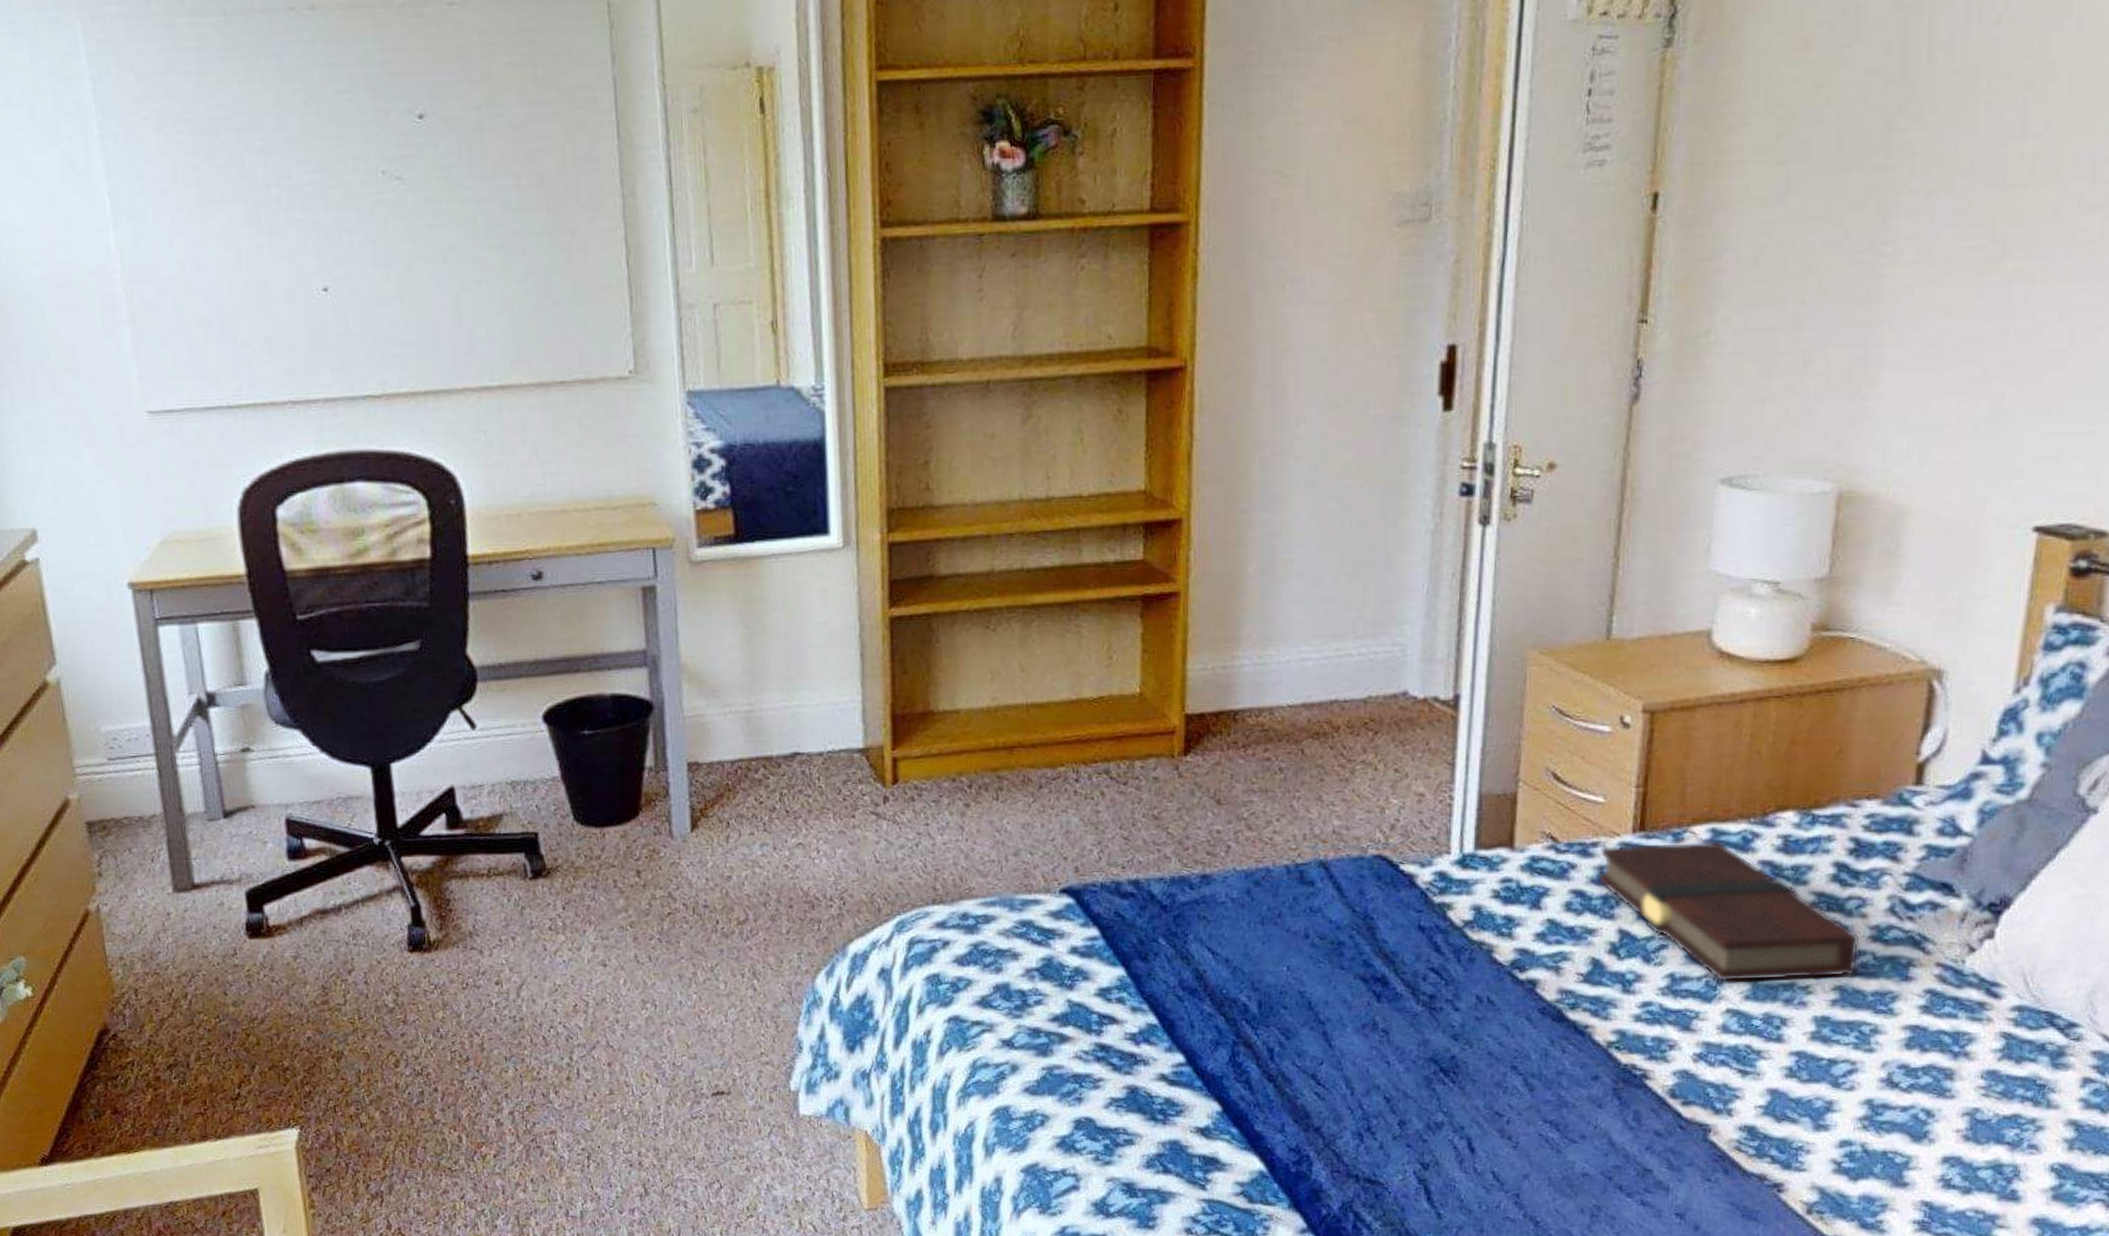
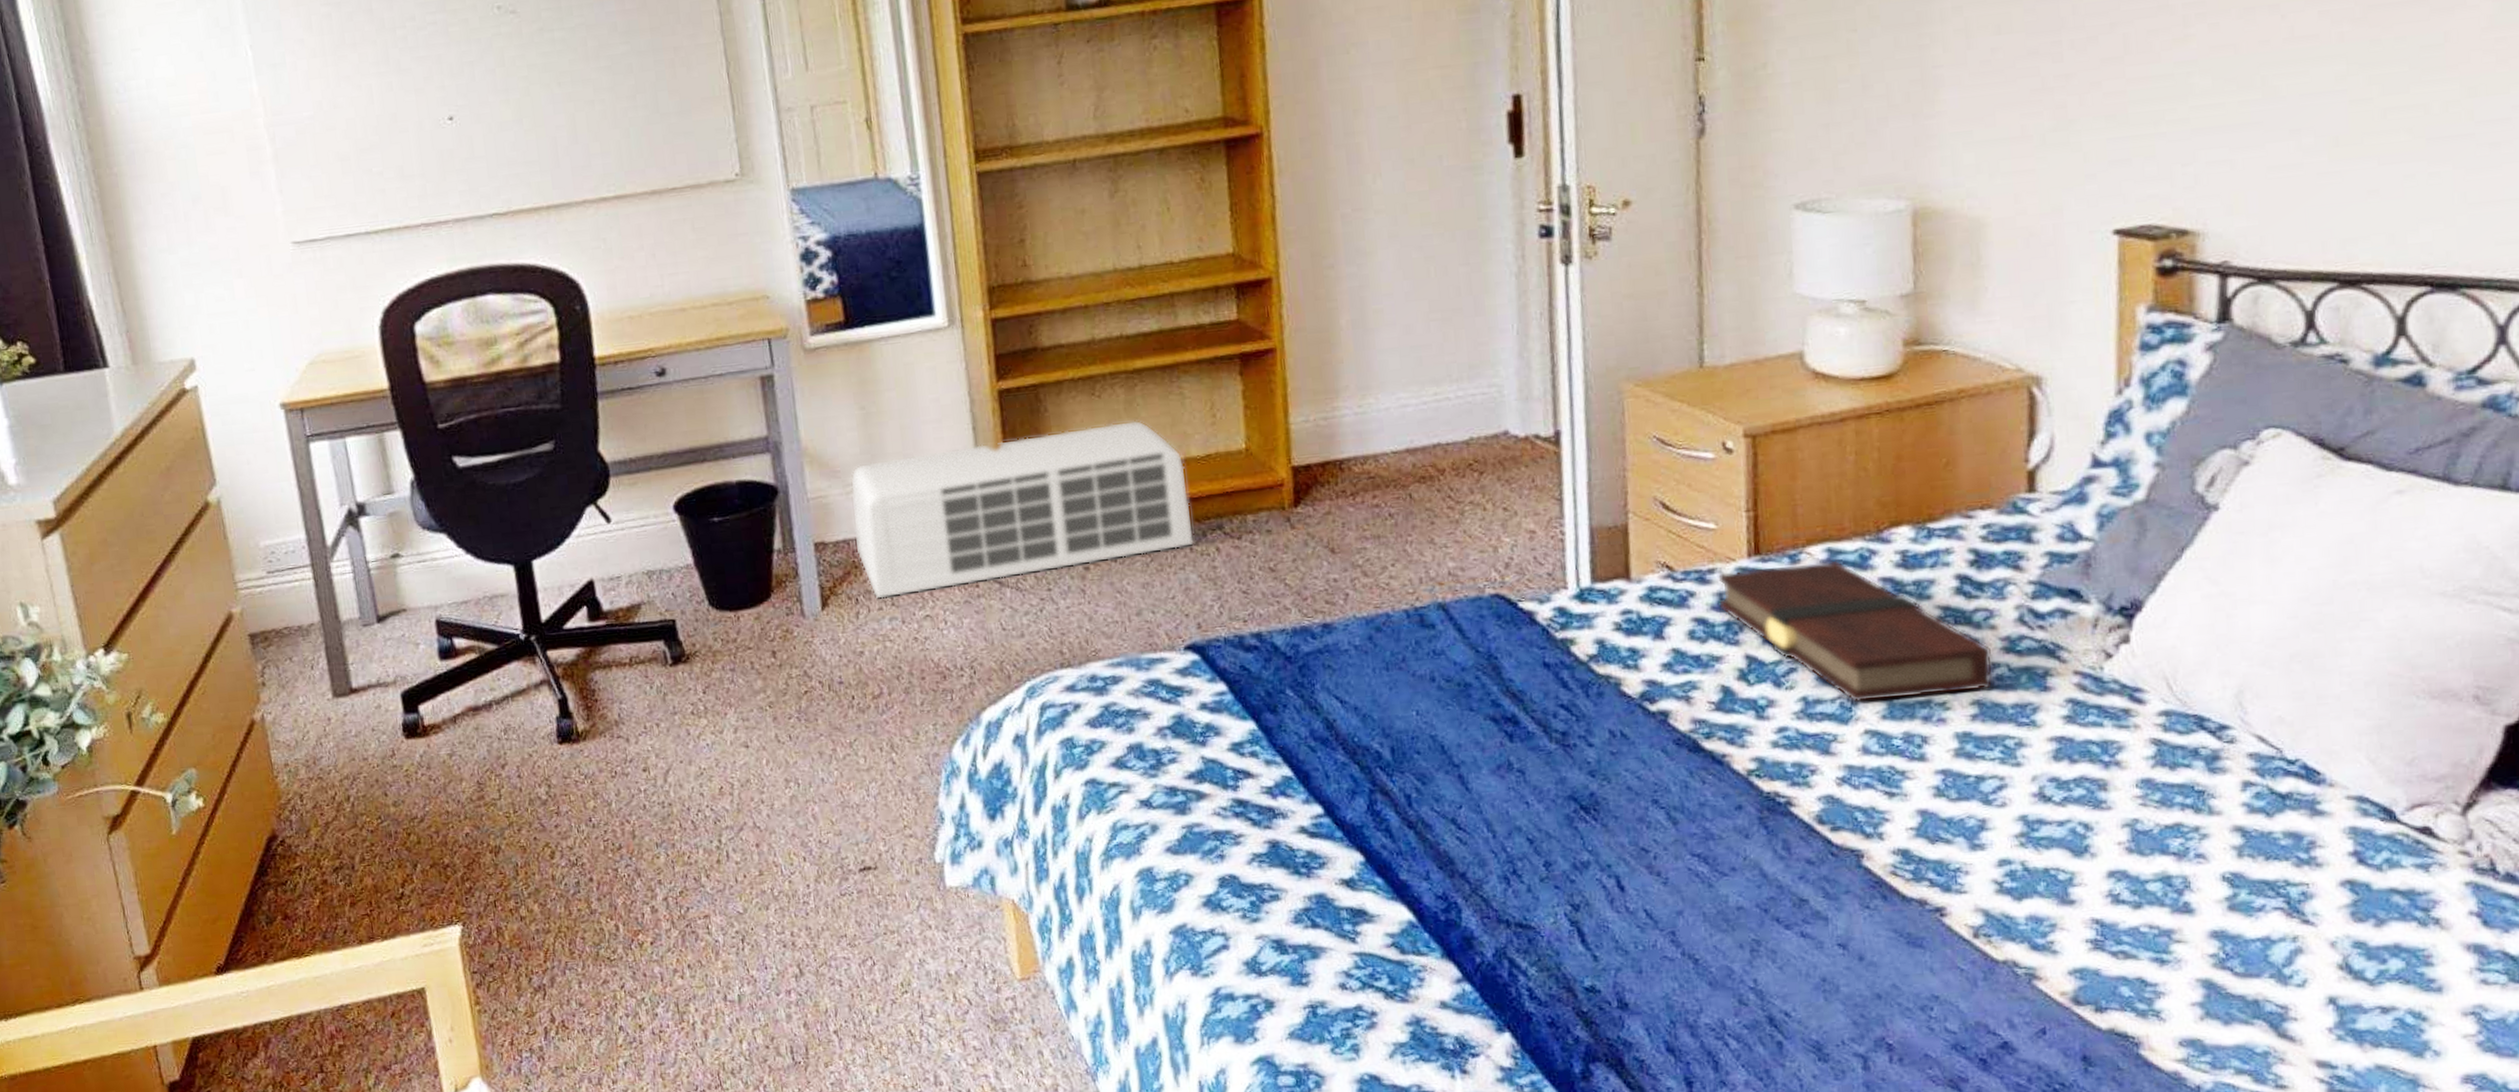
air conditioner: none [728,656,1080,824] -> present [850,420,1195,599]

